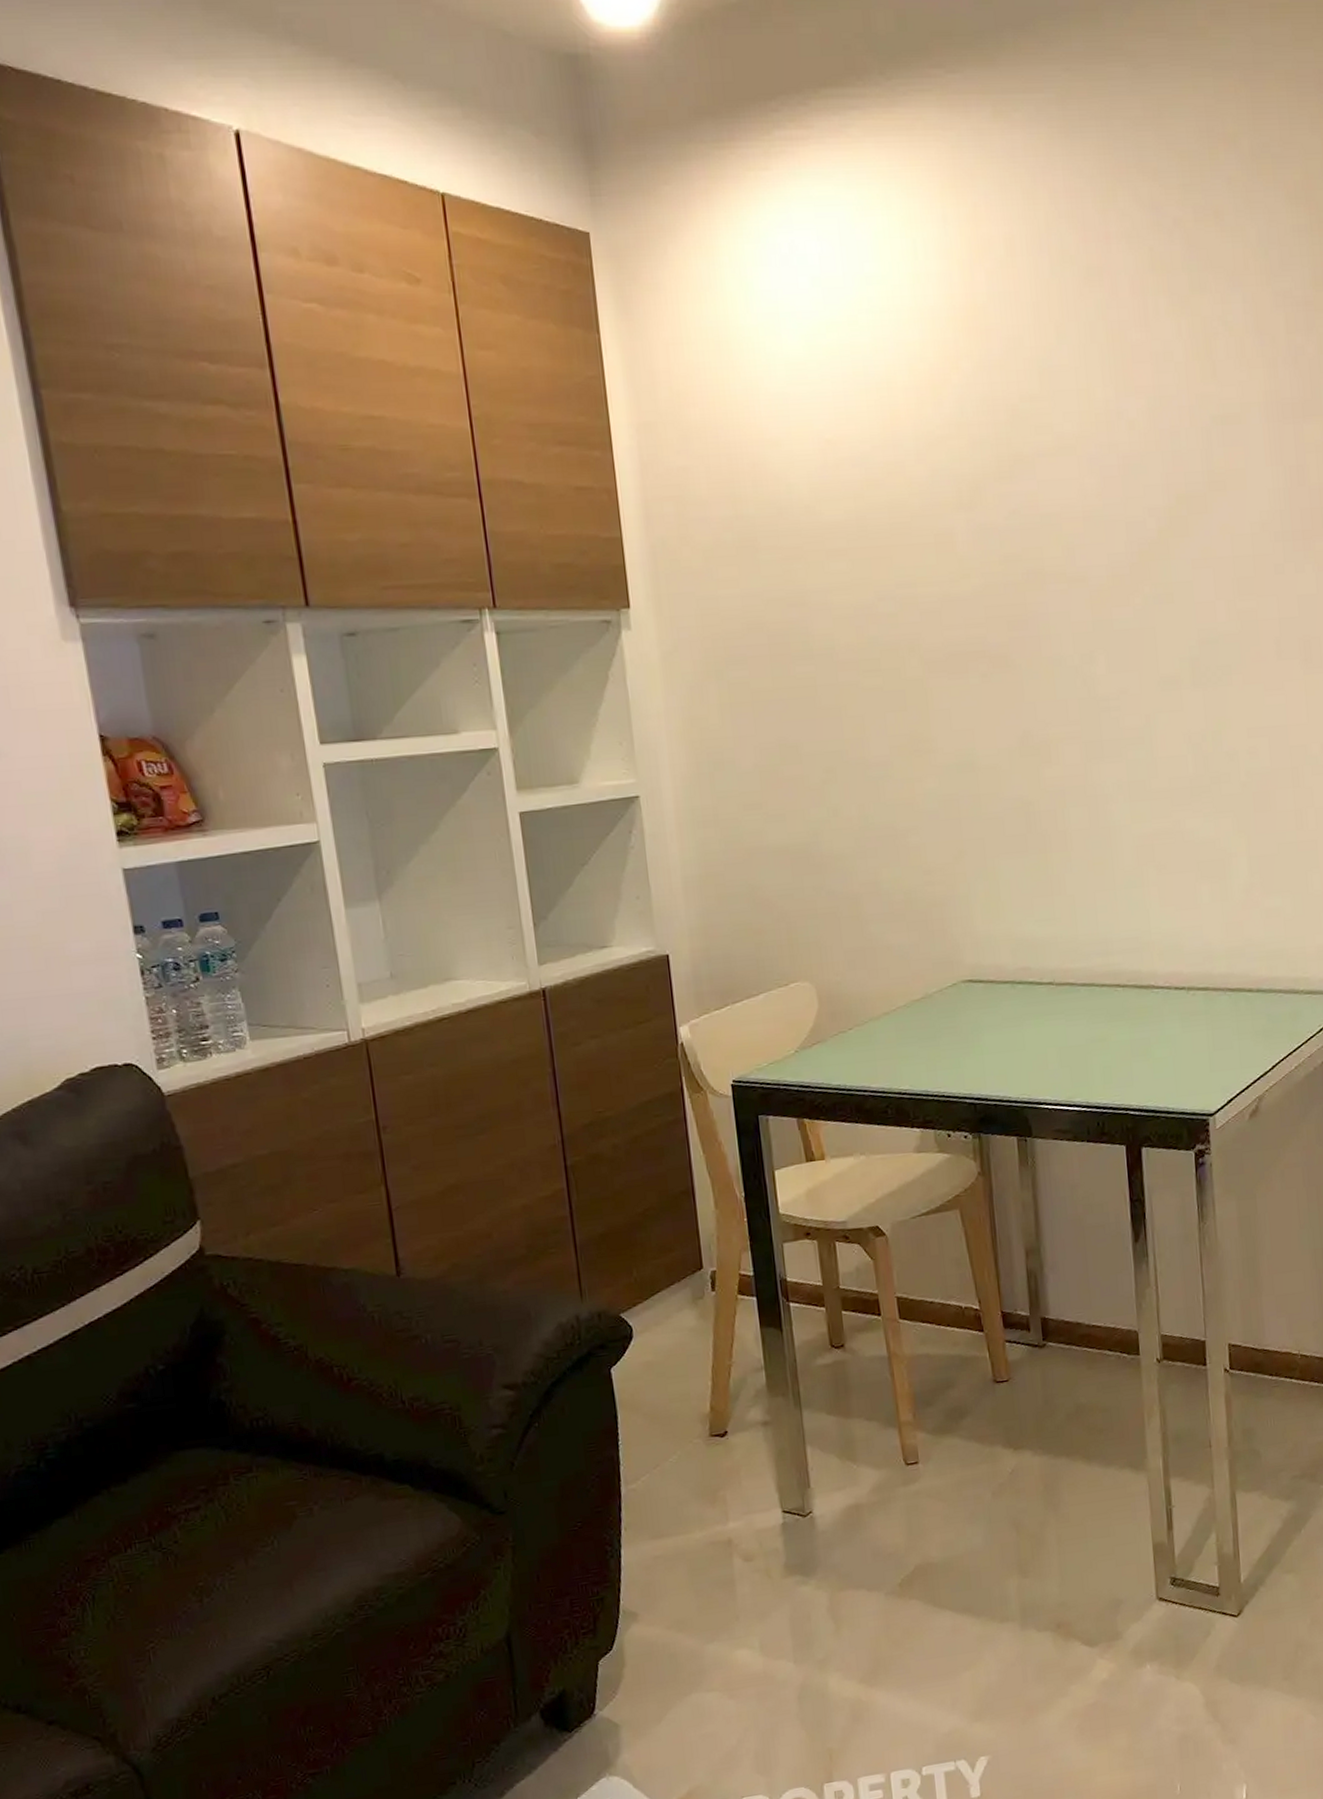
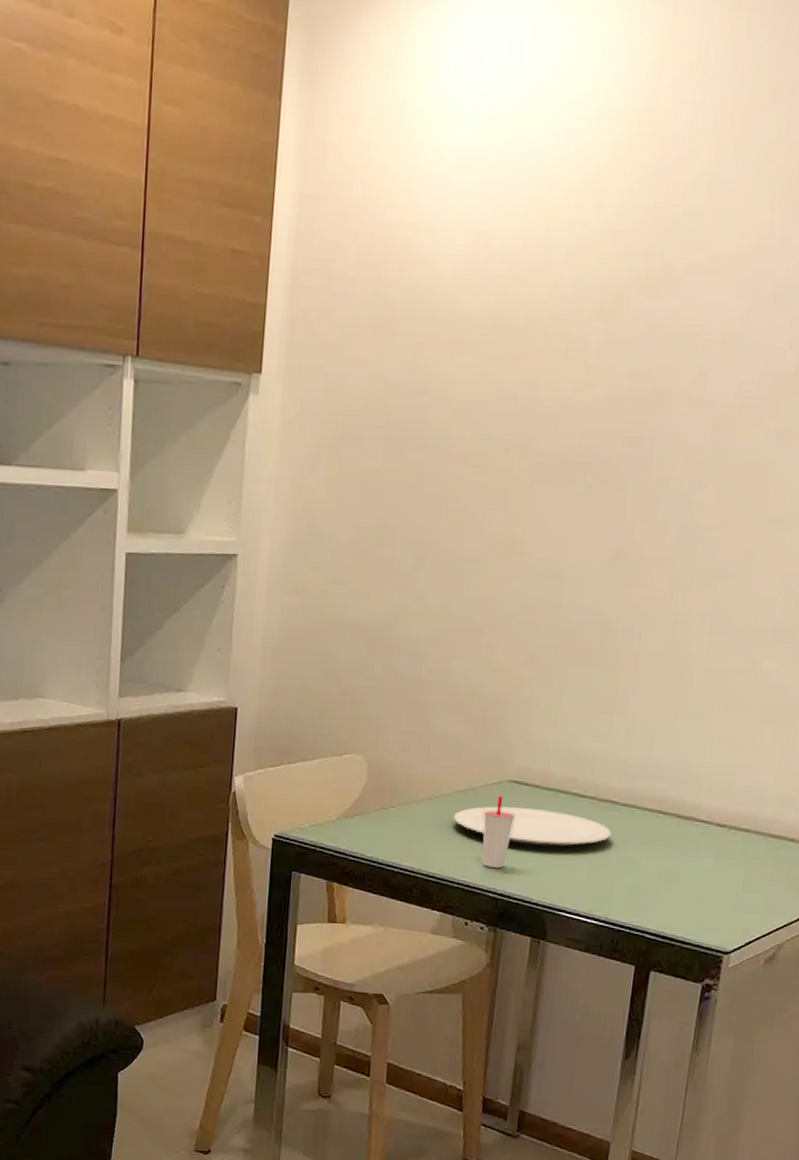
plate: none [914,1003,1076,1044] -> present [453,806,612,847]
cup: none [944,998,977,1073] -> present [482,796,516,868]

